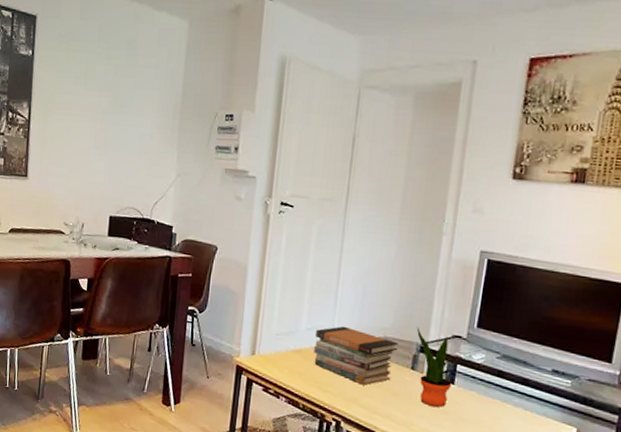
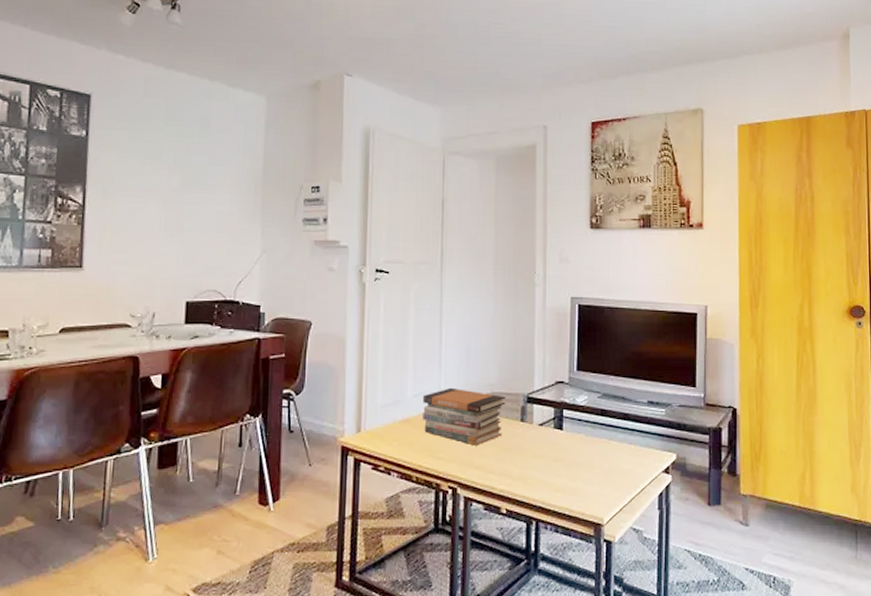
potted plant: present [416,328,452,408] -> none [521,379,561,457]

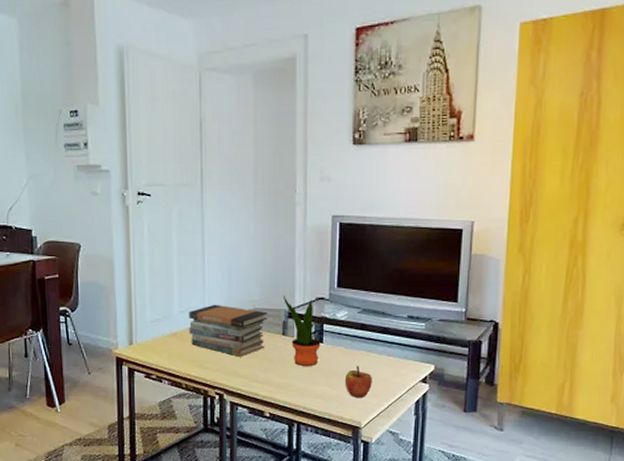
potted plant: none [521,379,561,457] -> present [282,296,321,367]
apple: none [585,455,614,490] -> present [344,366,372,397]

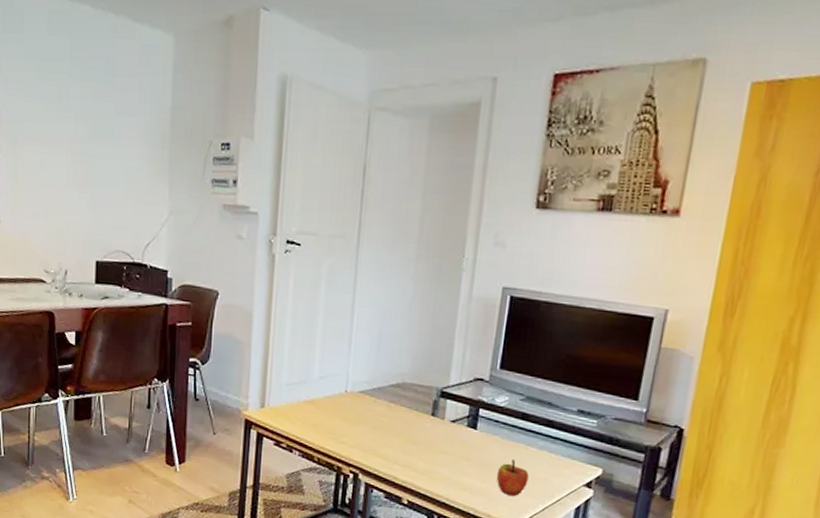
book stack: present [189,304,268,357] -> none [328,372,417,435]
potted plant: present [282,296,321,367] -> none [436,371,474,454]

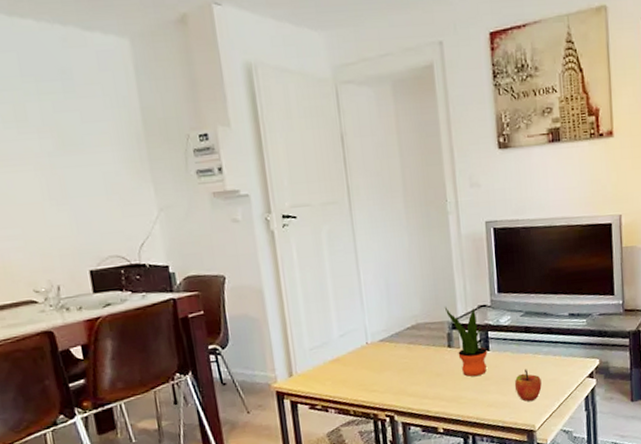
potted plant: none [436,371,474,454] -> present [444,307,488,377]

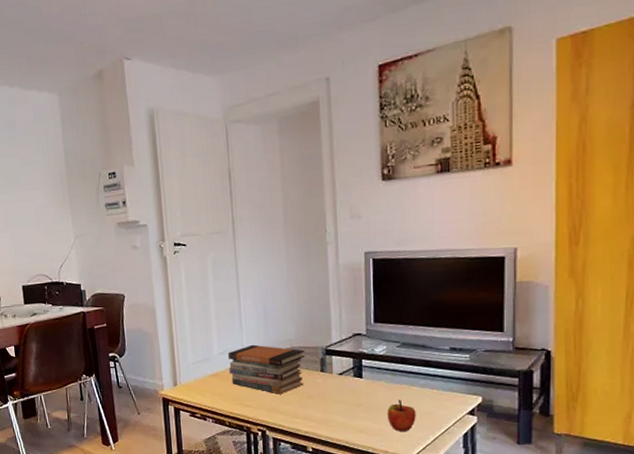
book stack: none [349,323,432,375] -> present [228,344,305,394]
potted plant: present [444,307,488,377] -> none [319,333,360,402]

